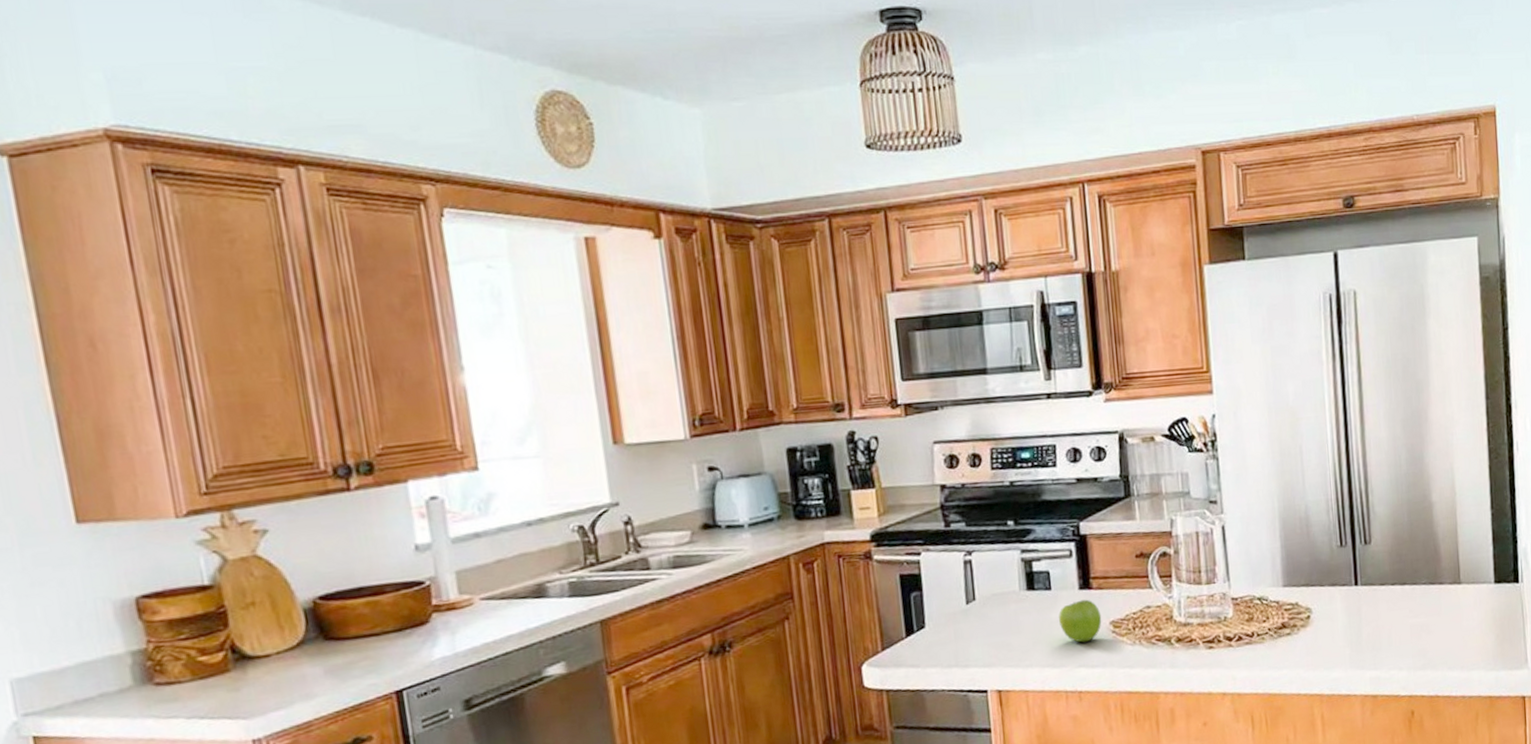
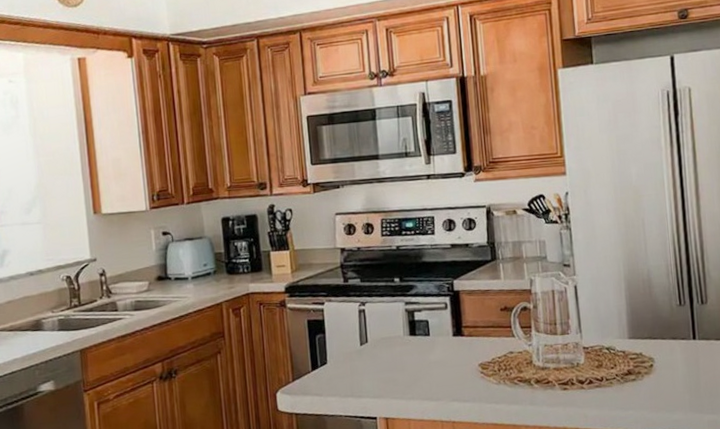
fruit: present [1059,599,1102,643] -> none [436,344,472,381]

